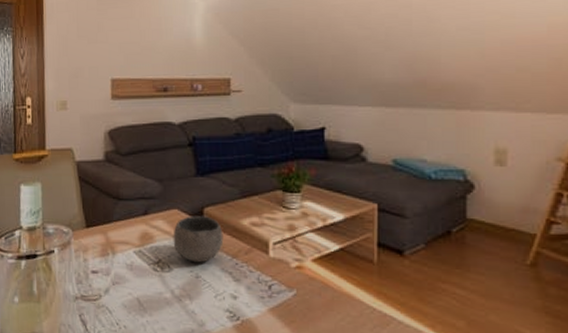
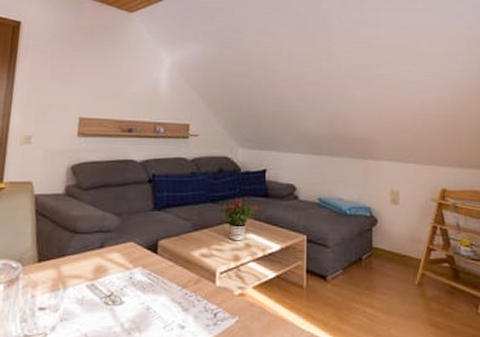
bowl: present [173,216,224,263] -> none [126,248,175,294]

